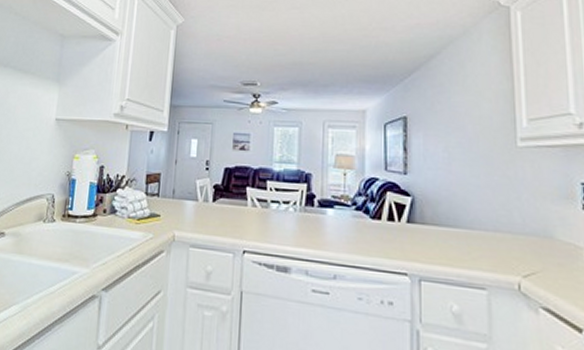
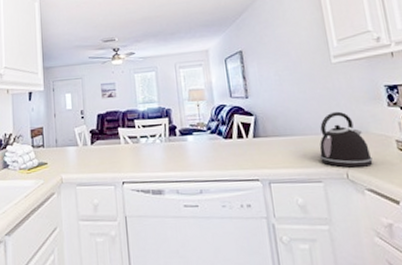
kettle: none [486,206,554,280] -> present [319,111,373,168]

